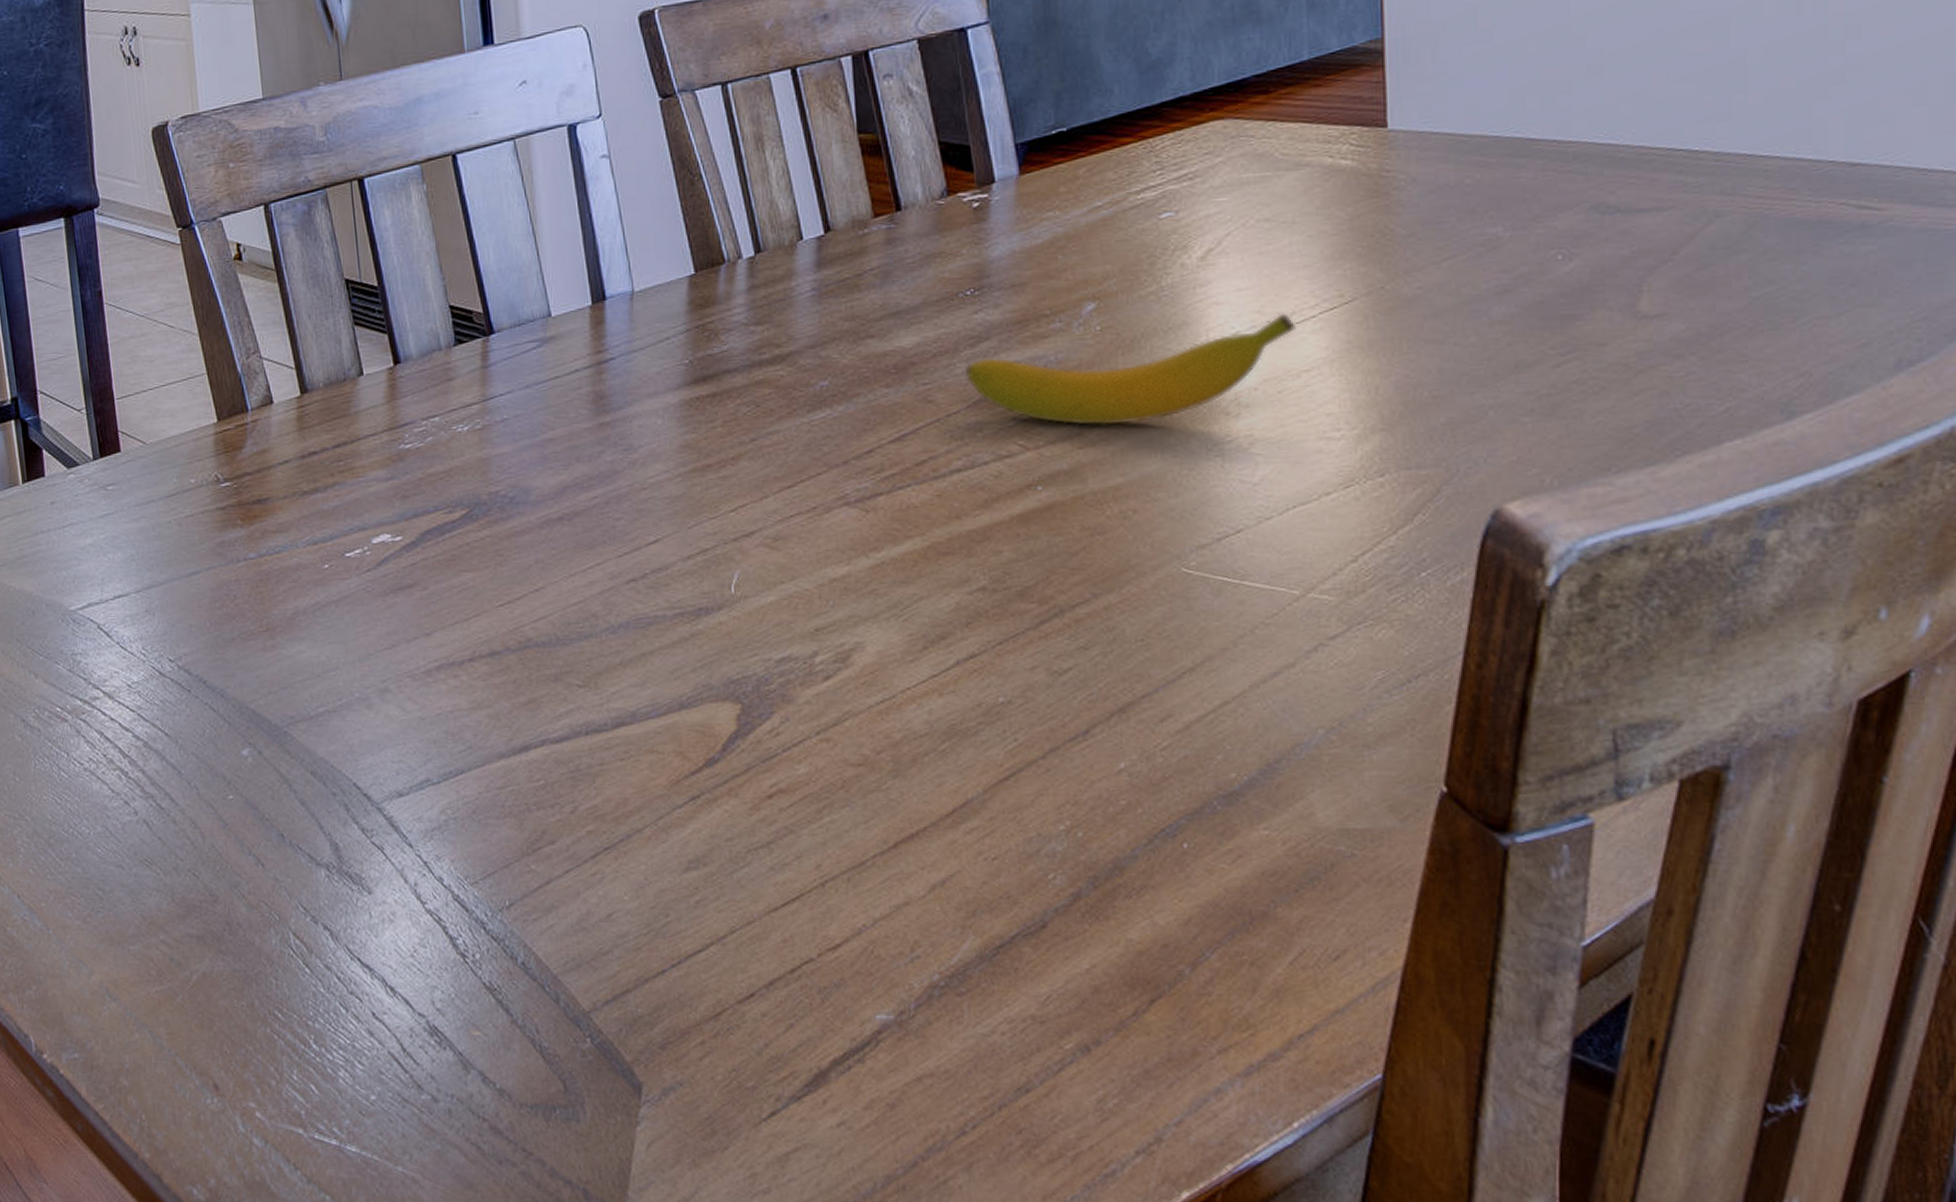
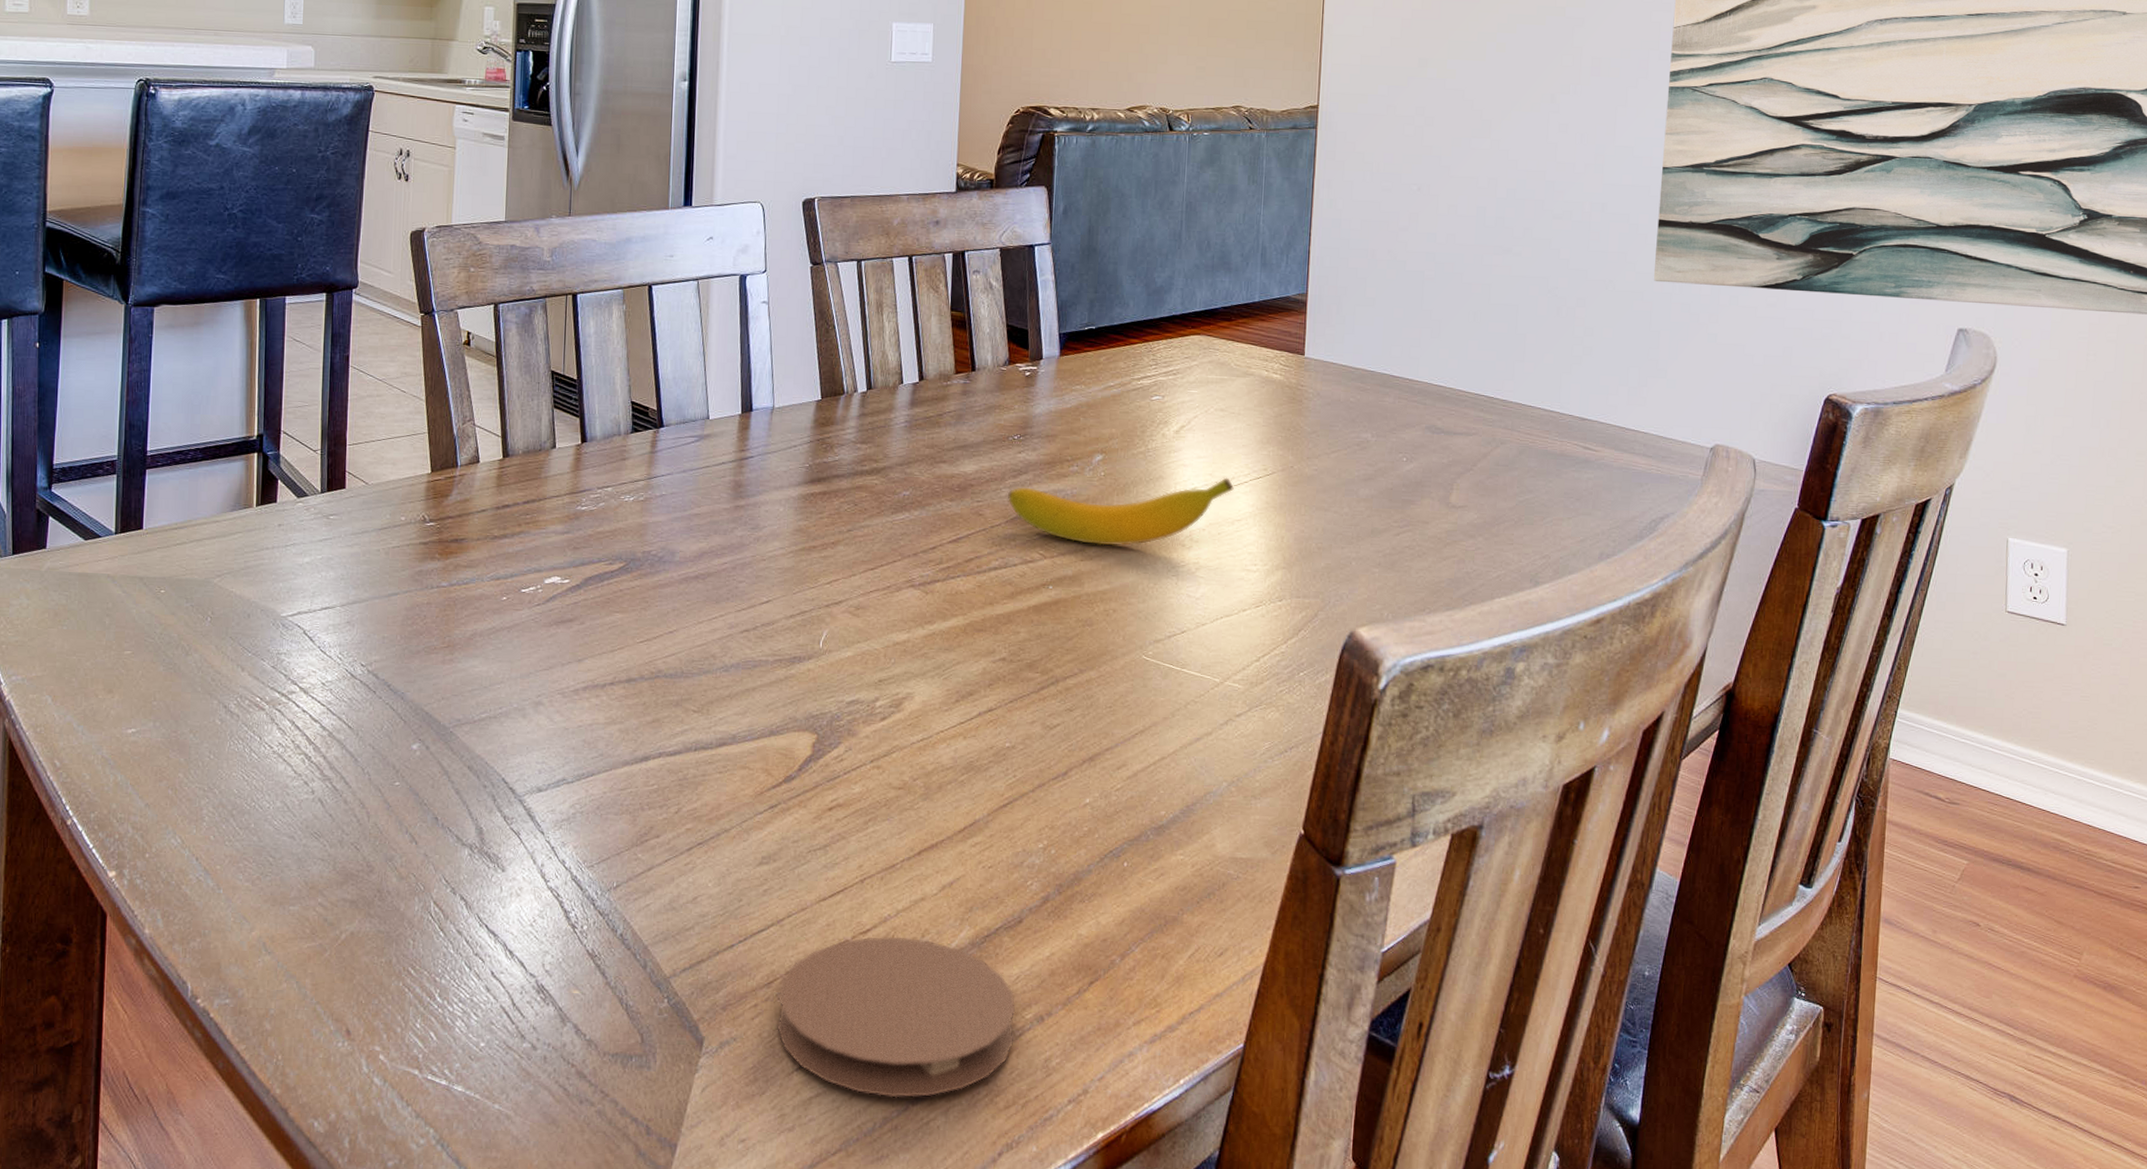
coaster: none [730,952,1052,1152] -> present [777,936,1016,1098]

